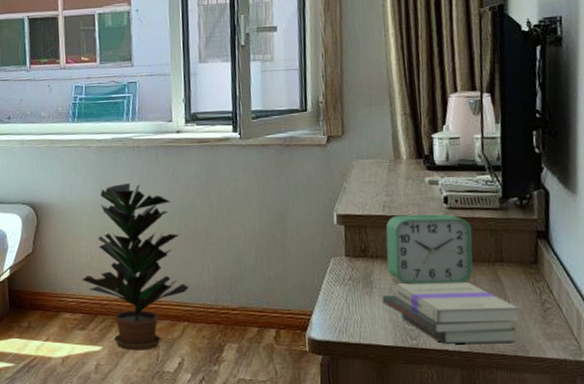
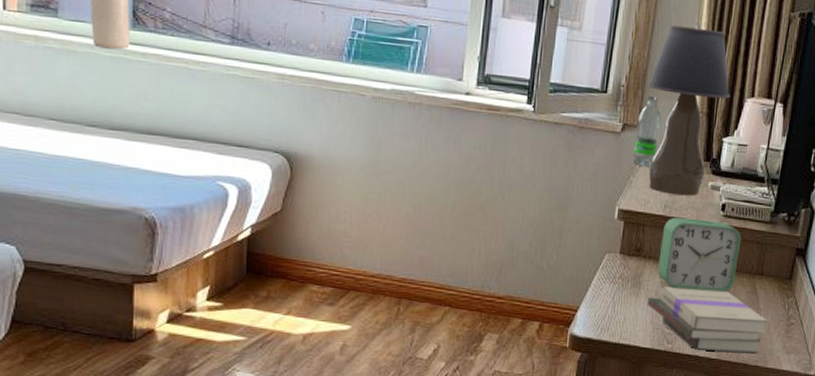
potted plant: present [81,183,190,351] -> none [336,144,457,334]
bottle: none [341,107,366,173] -> present [633,96,661,168]
table lamp: none [344,35,432,195] -> present [647,23,730,197]

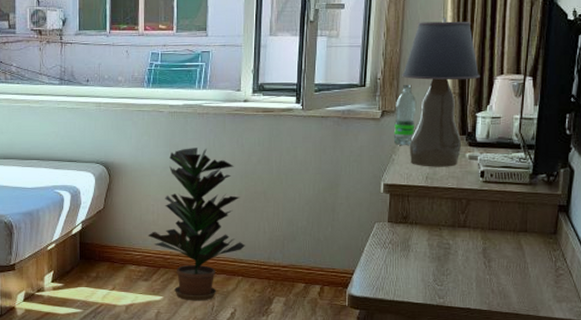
potted plant: none [336,144,457,334] -> present [148,148,246,301]
books: present [647,287,768,354] -> none [417,248,535,304]
alarm clock: present [657,217,742,292] -> none [424,186,503,249]

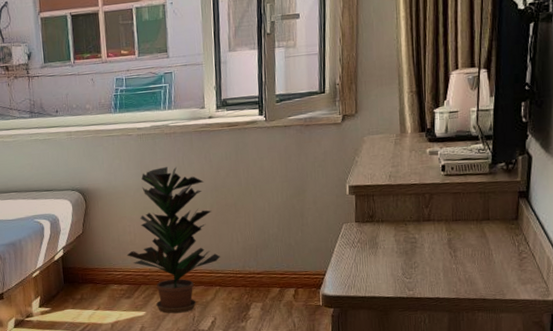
bottle: present [393,85,417,146] -> none [355,87,376,148]
table lamp: present [401,18,480,167] -> none [359,18,436,166]

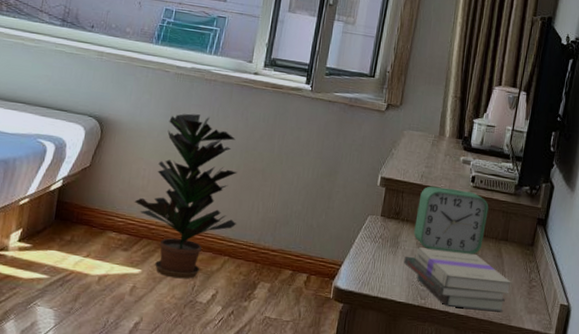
books: none [385,239,500,294] -> present [403,247,511,313]
alarm clock: none [390,180,465,244] -> present [414,186,489,255]

